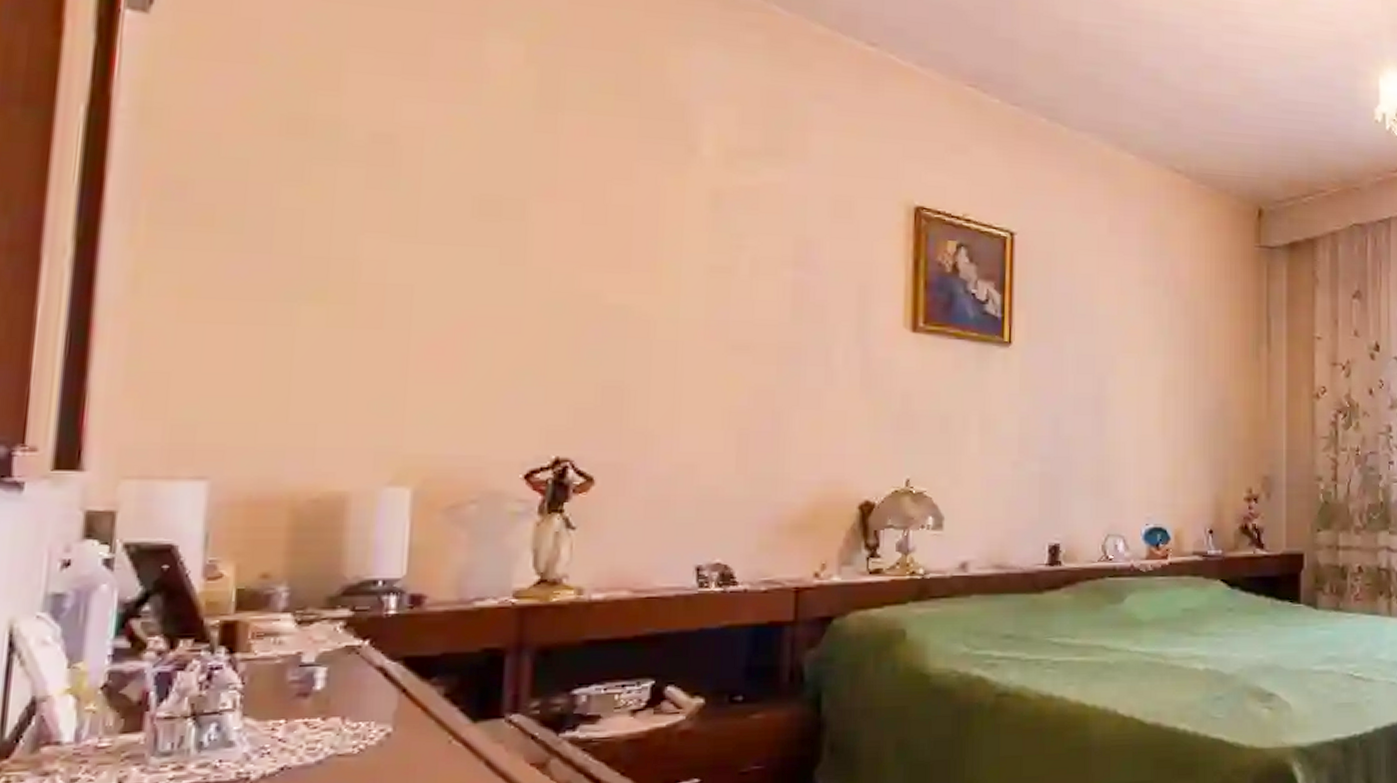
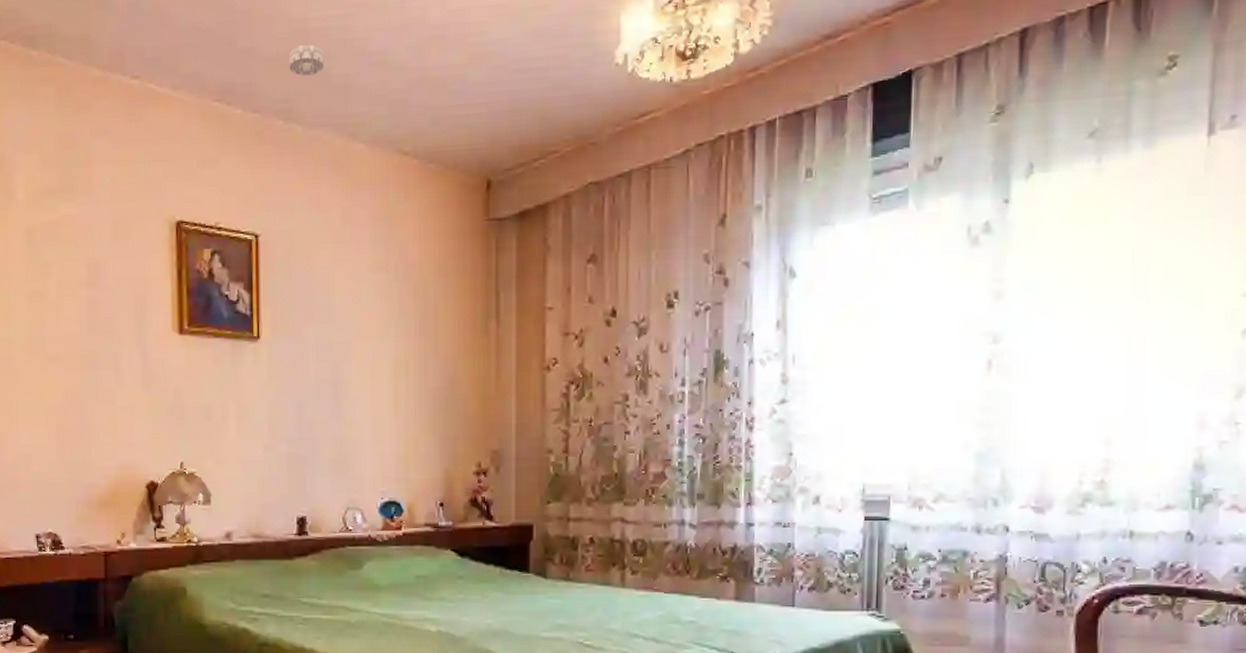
smoke detector: none [1054,47,1095,79] -> present [288,44,325,76]

